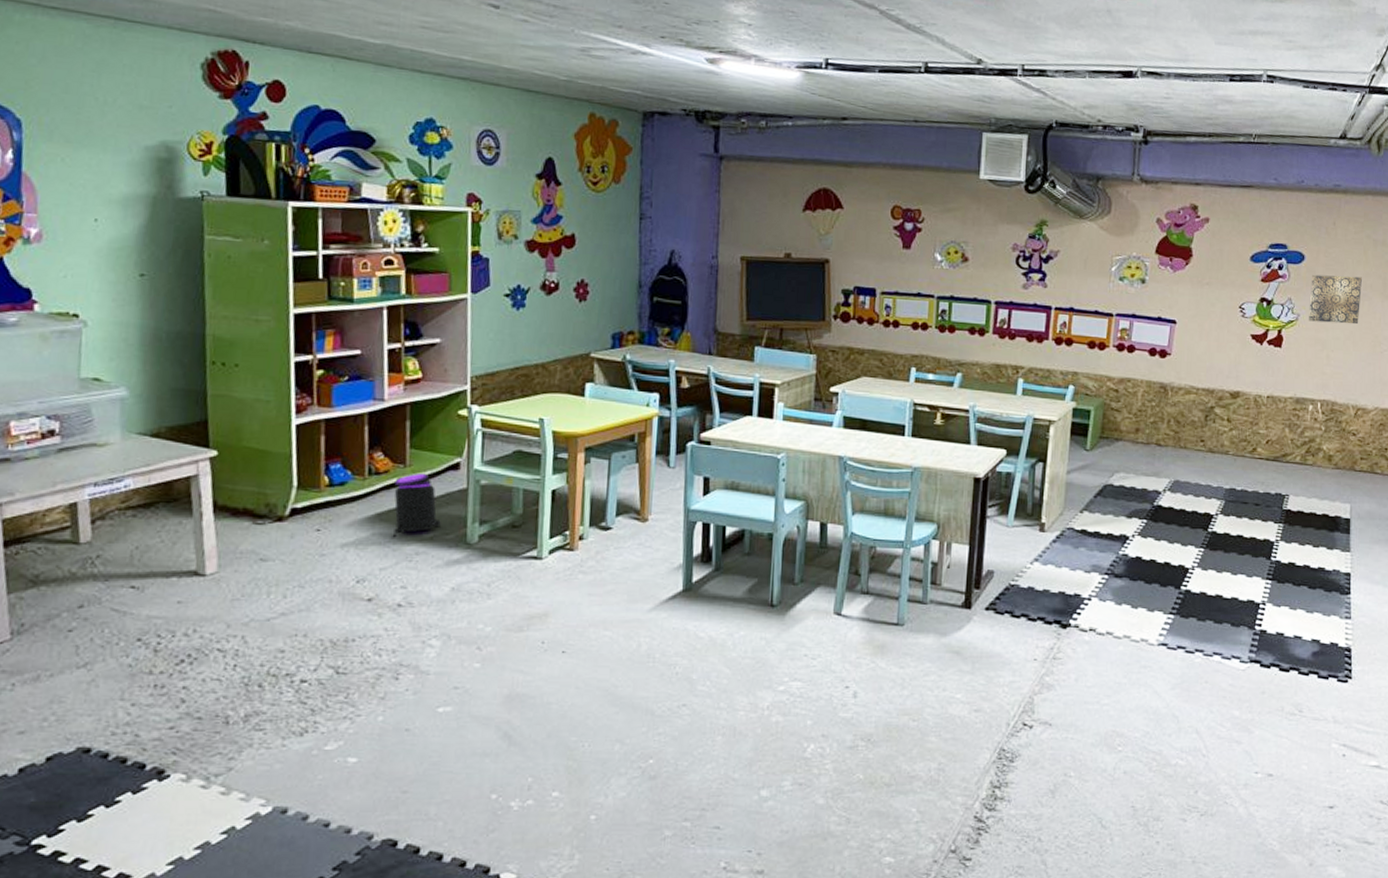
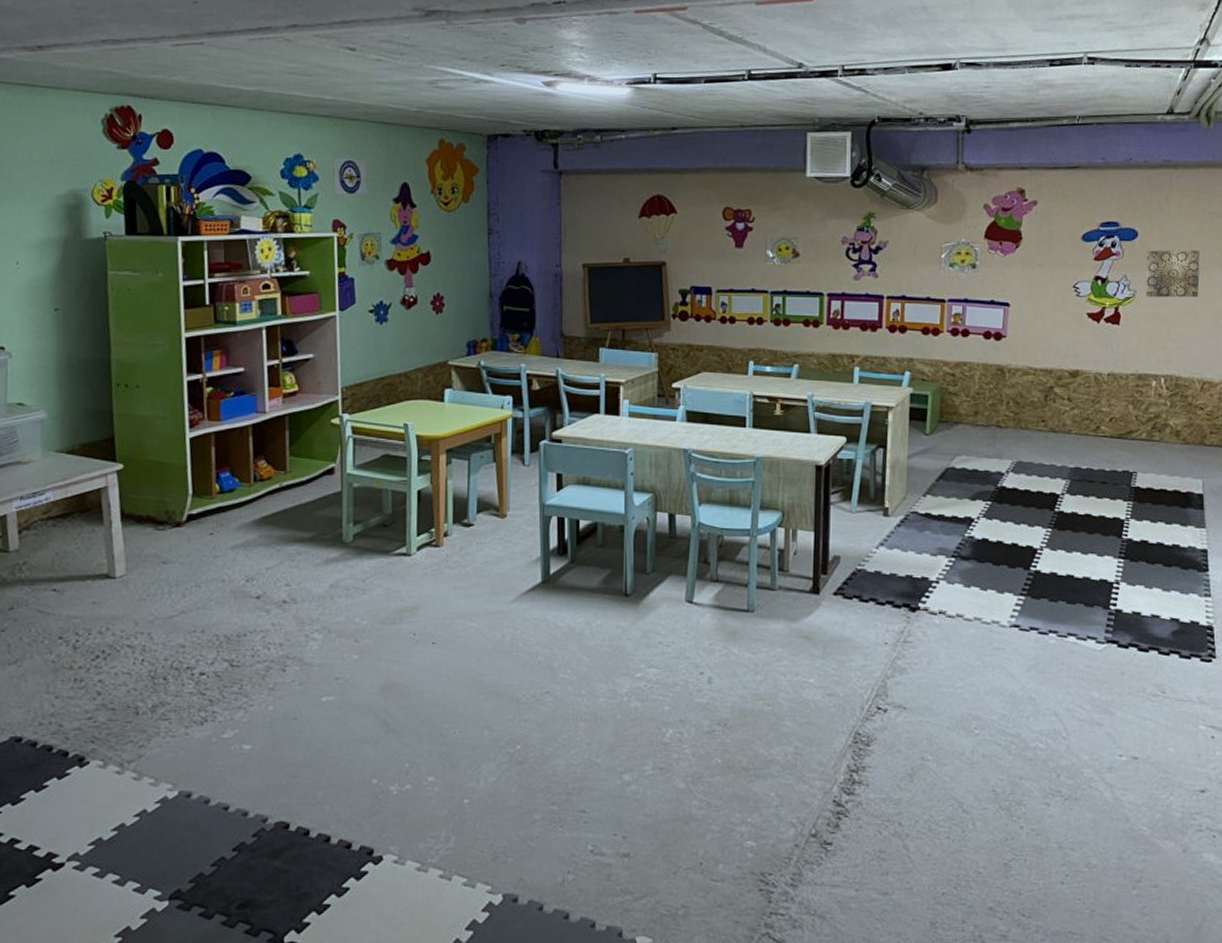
trash can: present [392,472,441,538] -> none [276,478,319,539]

